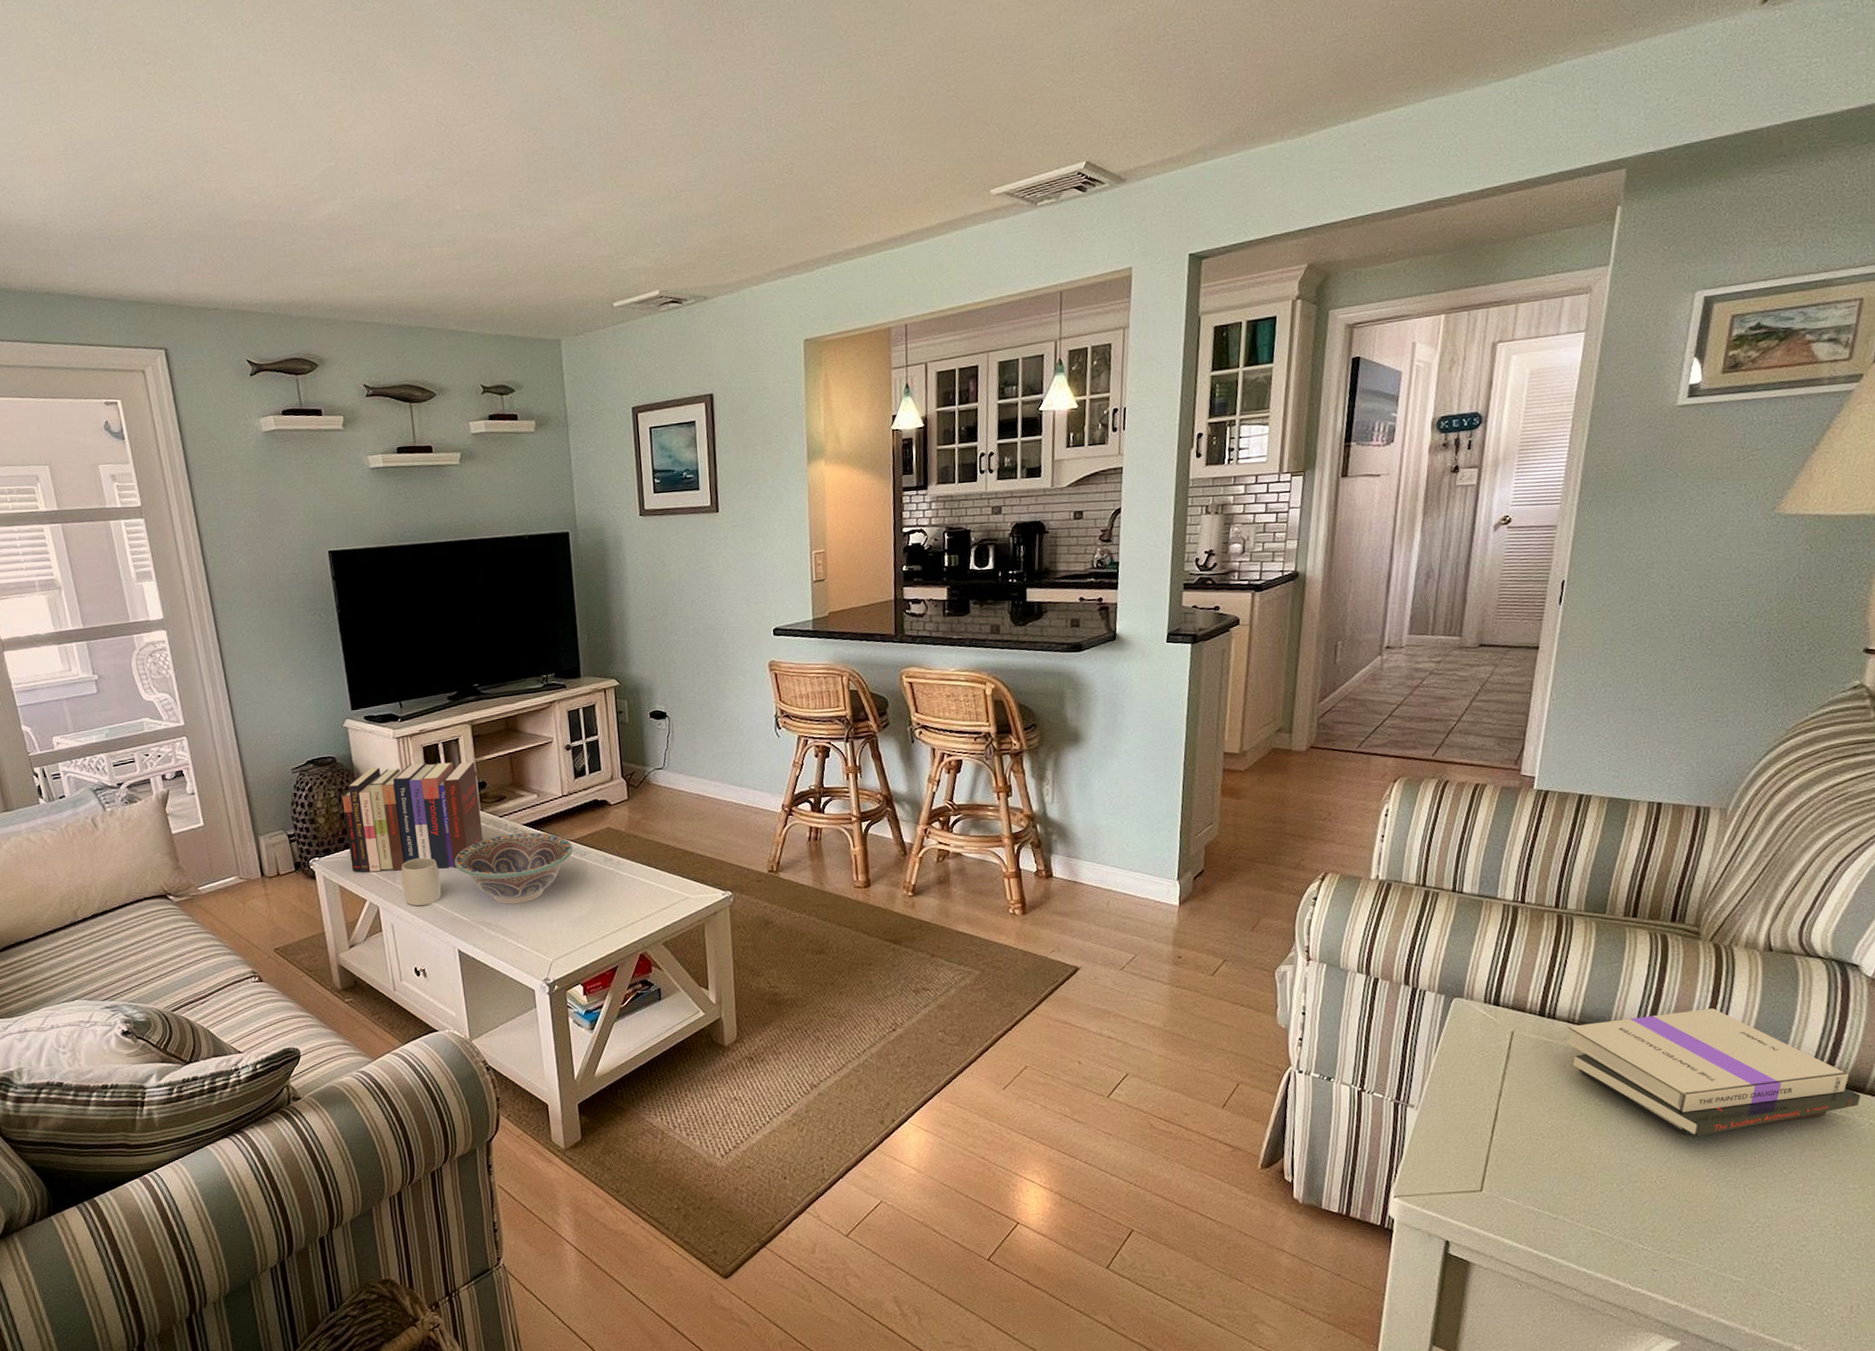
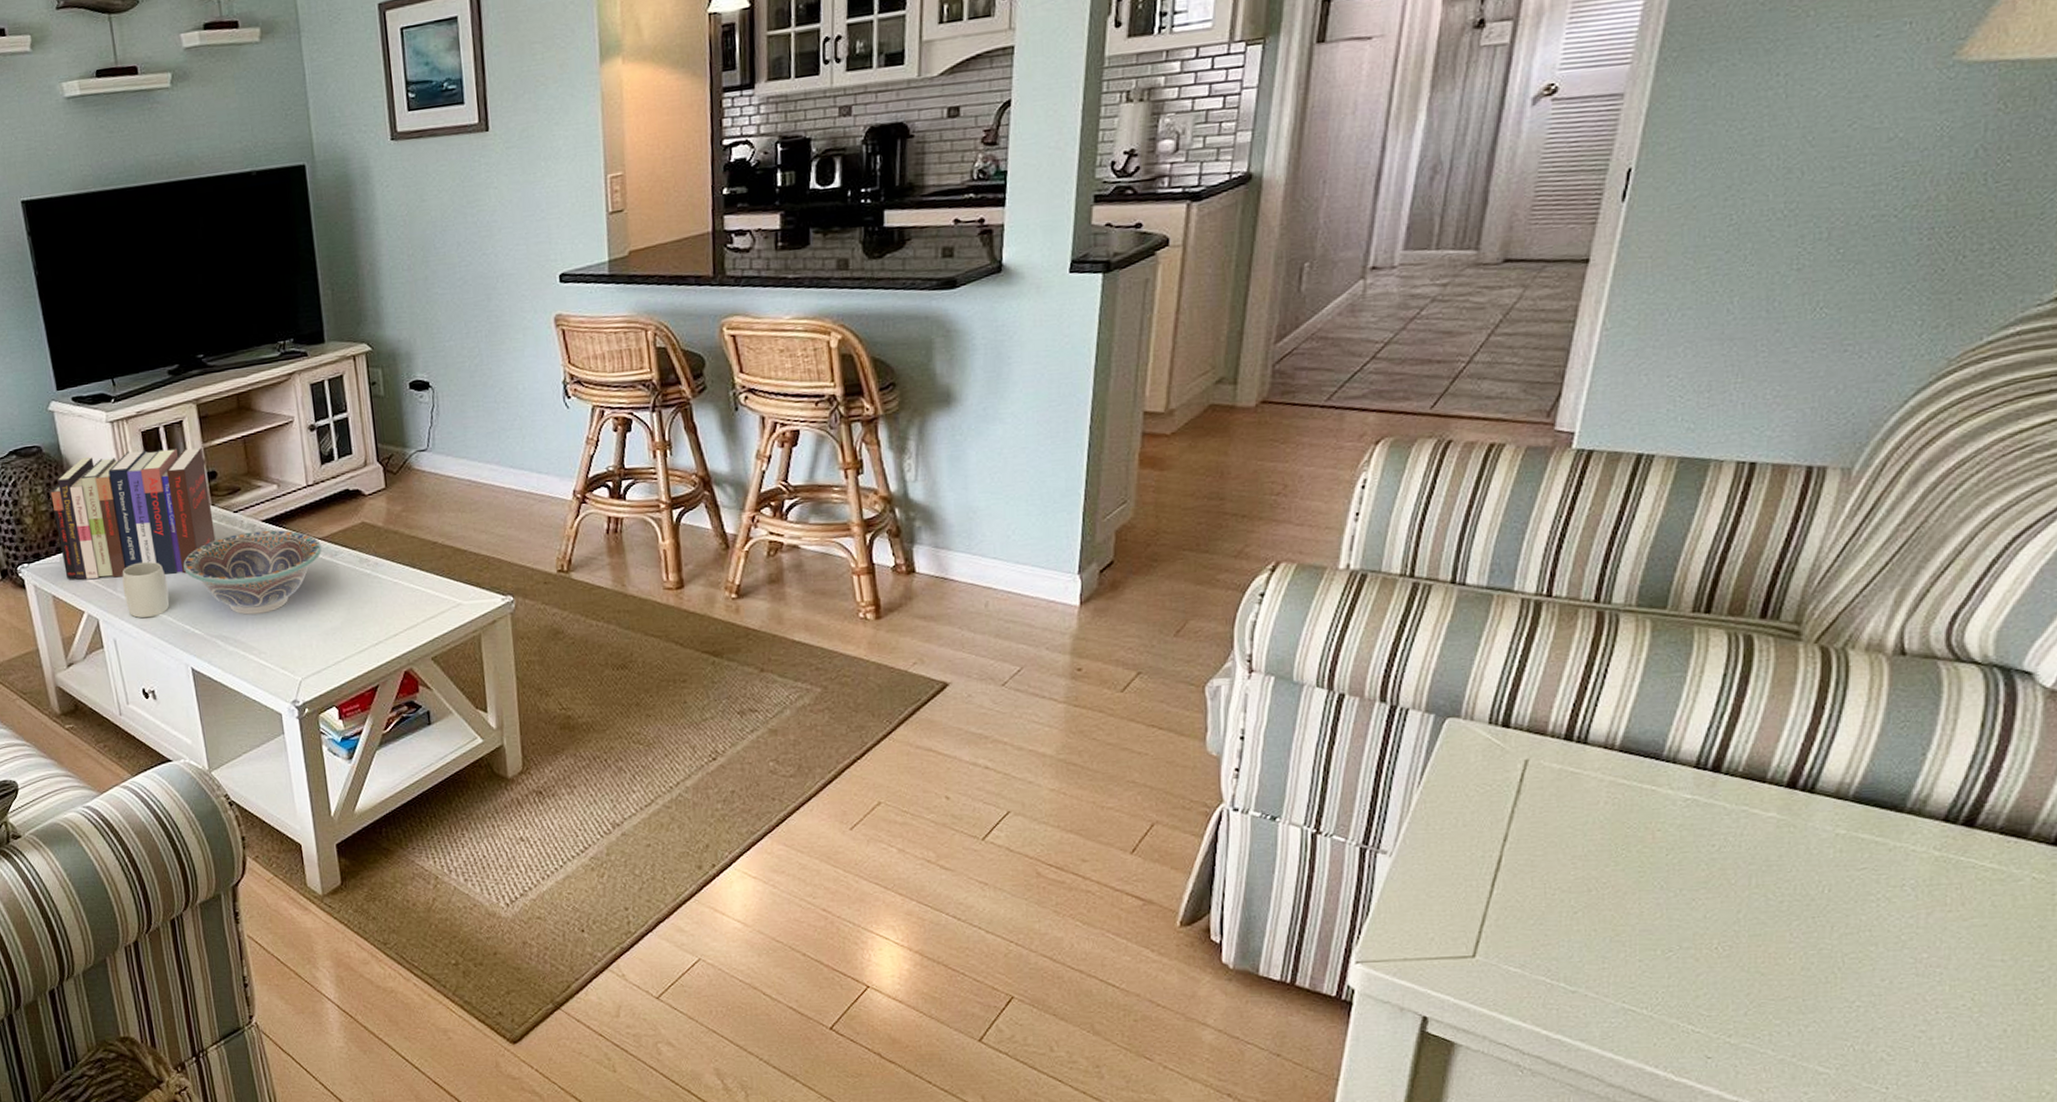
books: present [1566,1008,1861,1136] -> none [1601,729,2021,892]

